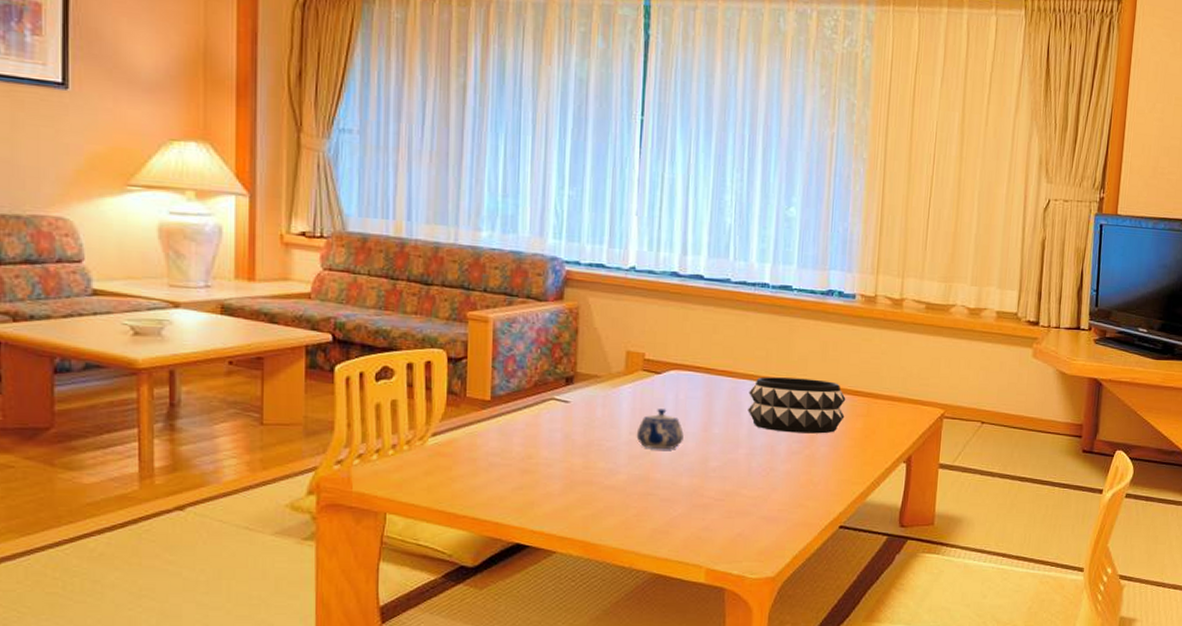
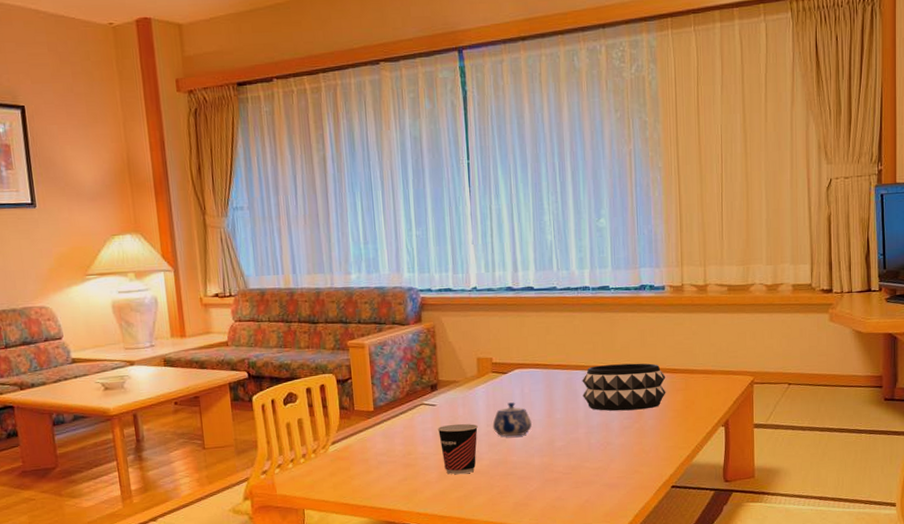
cup: none [568,427,618,489] -> present [437,423,478,475]

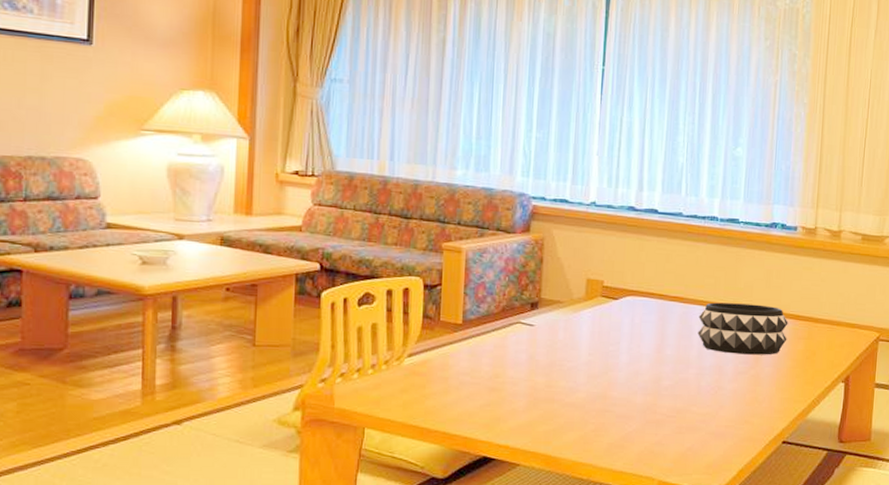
cup: present [437,423,478,475] -> none [532,348,578,406]
teapot: present [492,402,532,436] -> none [595,332,639,369]

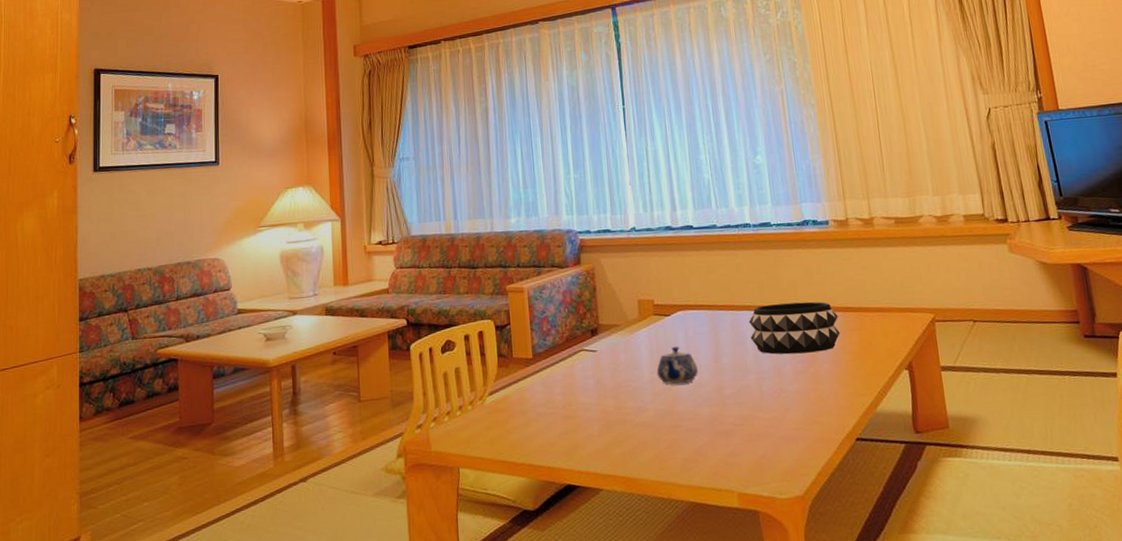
teapot: none [595,332,639,369] -> present [656,347,698,384]

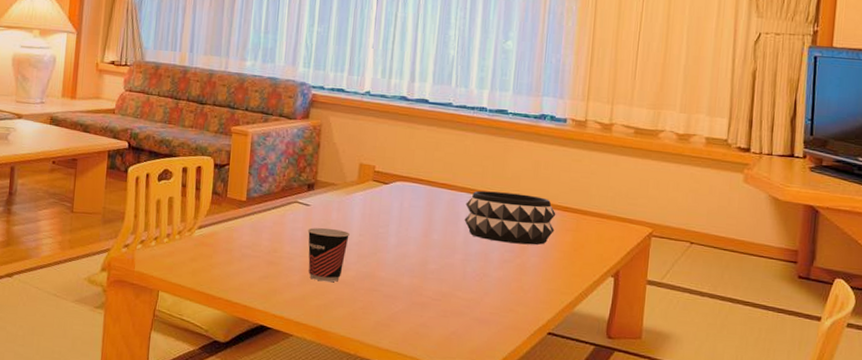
cup: none [598,370,641,428] -> present [307,227,350,282]
teapot: present [656,347,698,384] -> none [365,215,407,251]

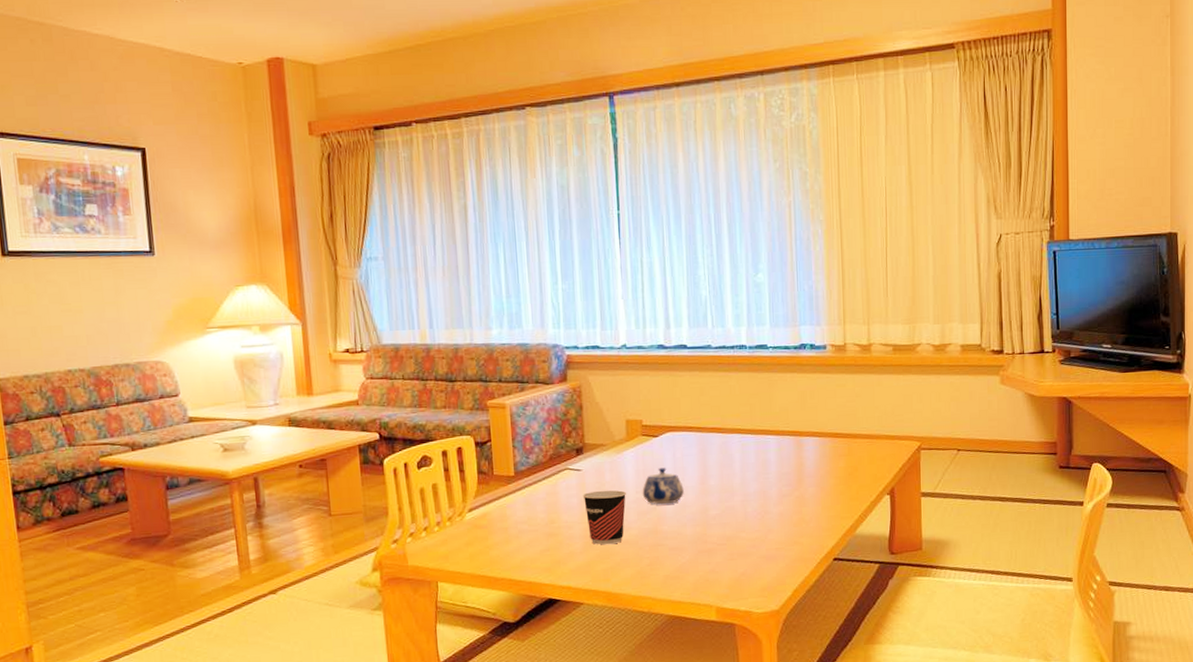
teapot: none [365,215,407,251] -> present [642,468,684,504]
decorative bowl: present [464,190,556,245] -> none [738,426,828,478]

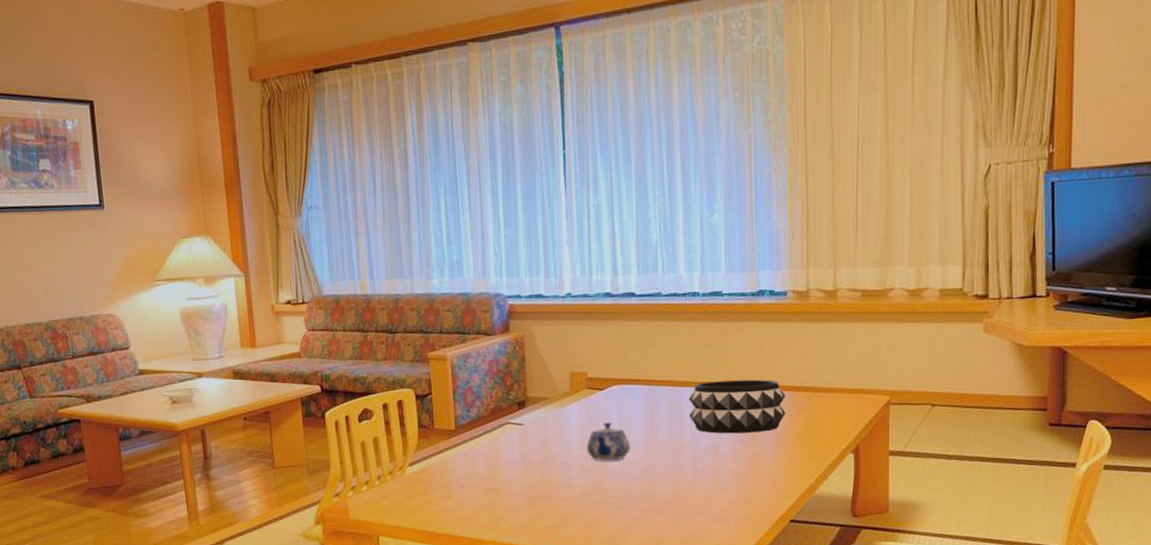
cup: present [582,490,626,545] -> none [524,445,570,502]
decorative bowl: none [738,426,828,478] -> present [688,379,786,434]

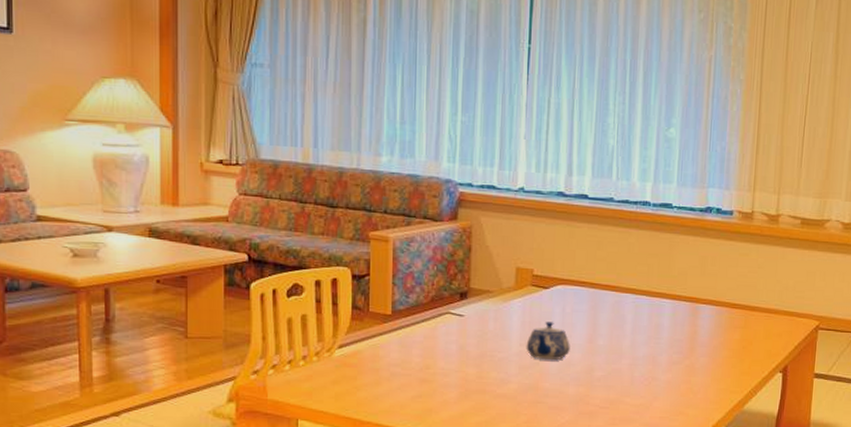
decorative bowl: present [688,379,786,434] -> none [630,291,724,345]

